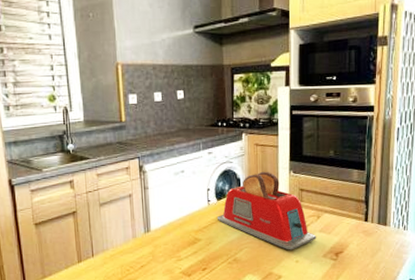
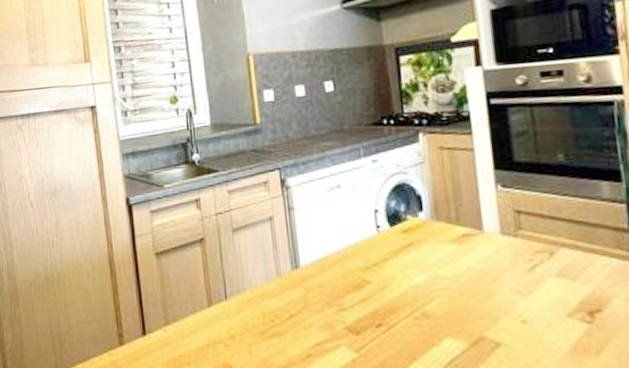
toaster: present [216,171,317,250] -> none [391,184,553,304]

